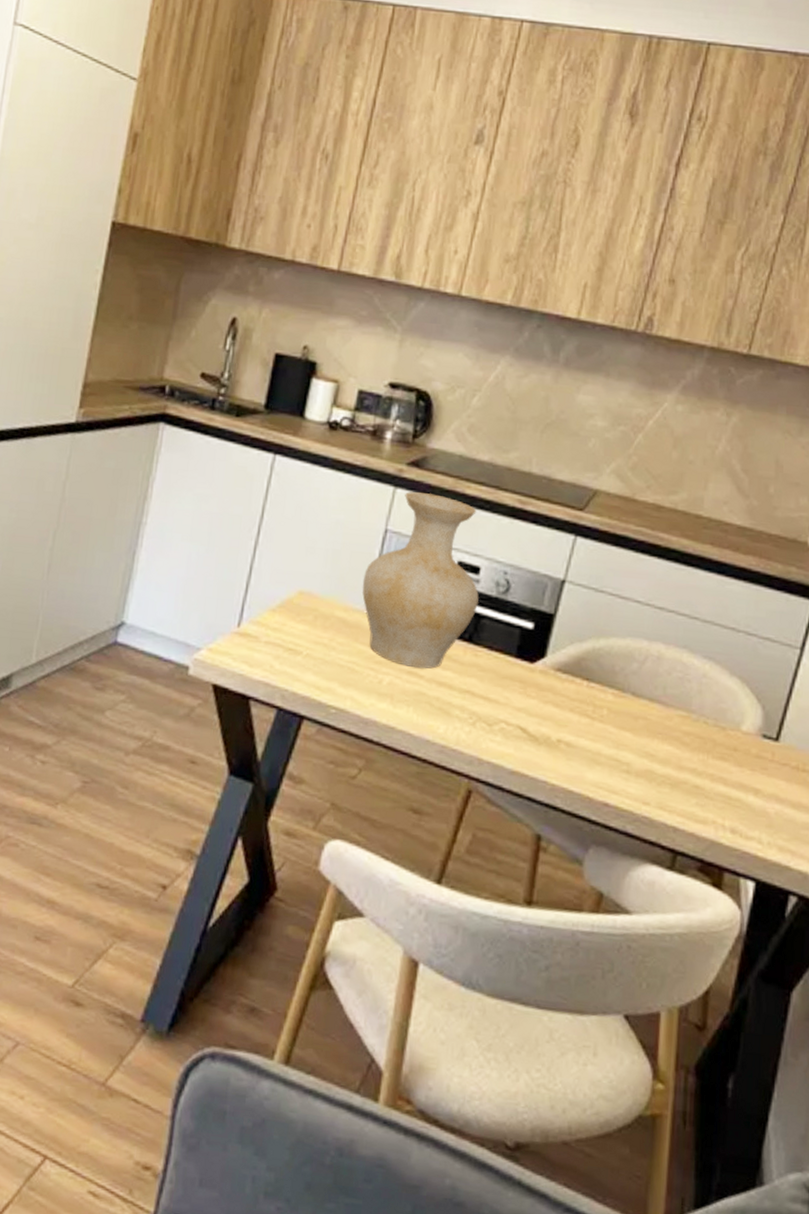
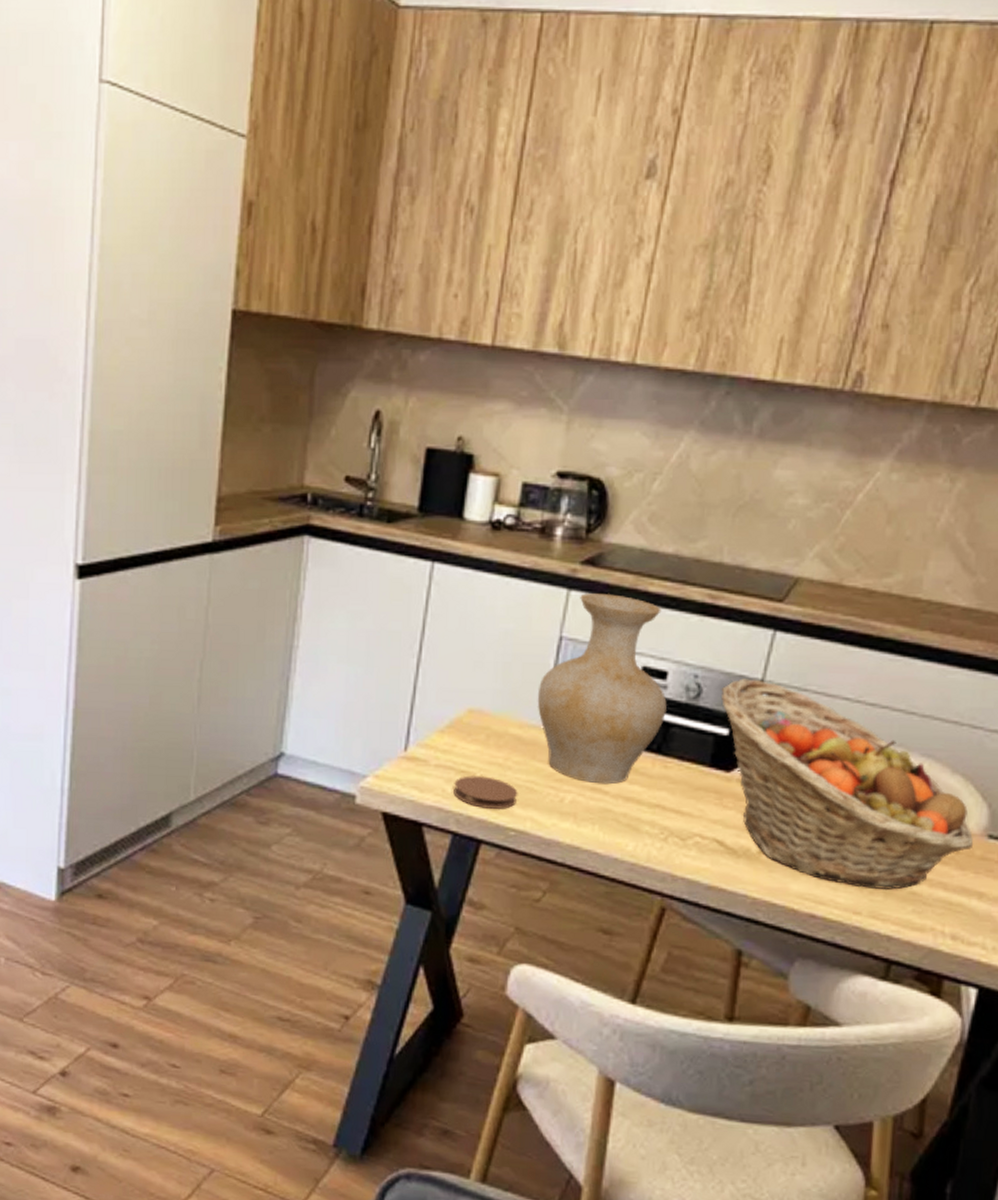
coaster: none [280,653,341,688] -> present [453,775,518,810]
fruit basket: none [527,577,750,782] -> present [721,678,974,890]

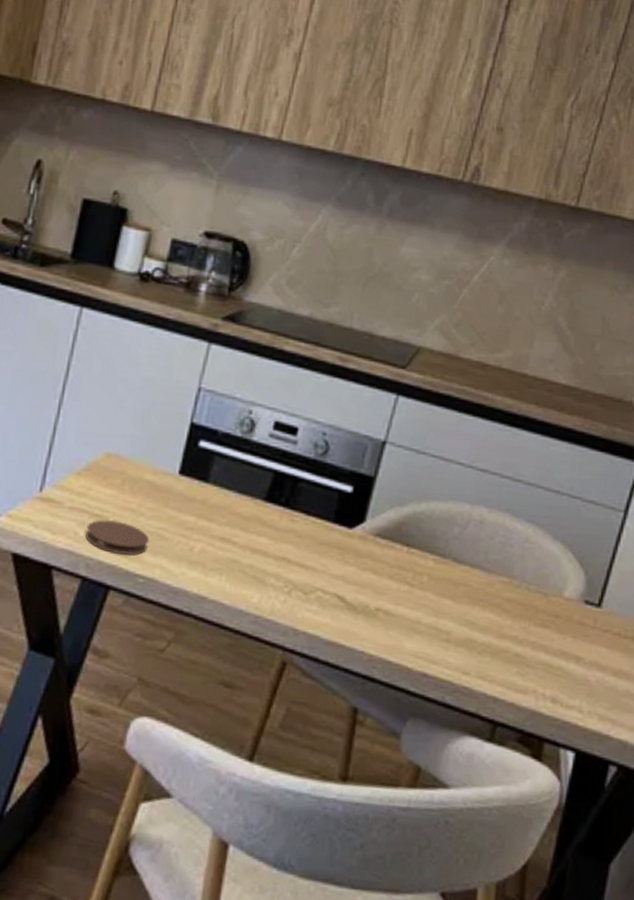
vase: present [537,593,667,785] -> none [173,348,296,535]
fruit basket: present [721,678,974,890] -> none [347,439,572,651]

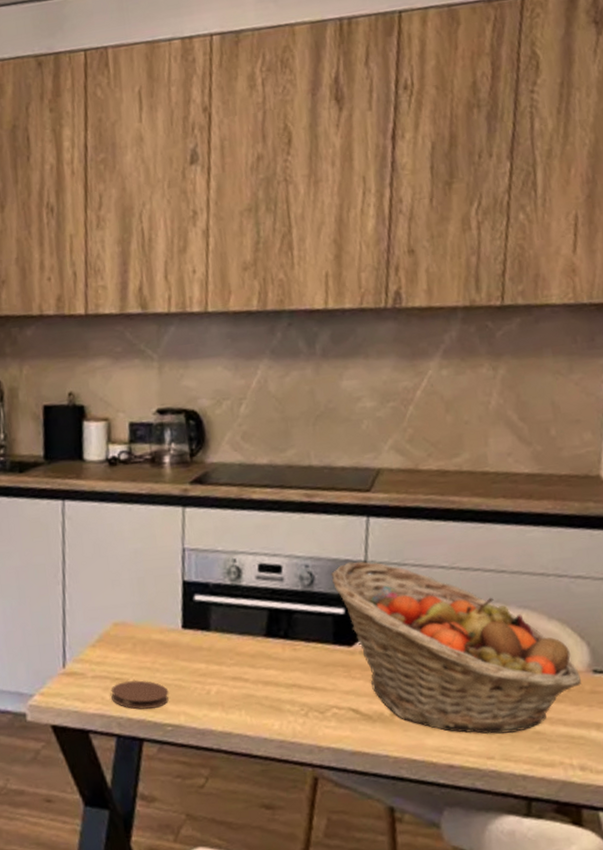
fruit basket: none [347,439,572,651] -> present [330,561,582,734]

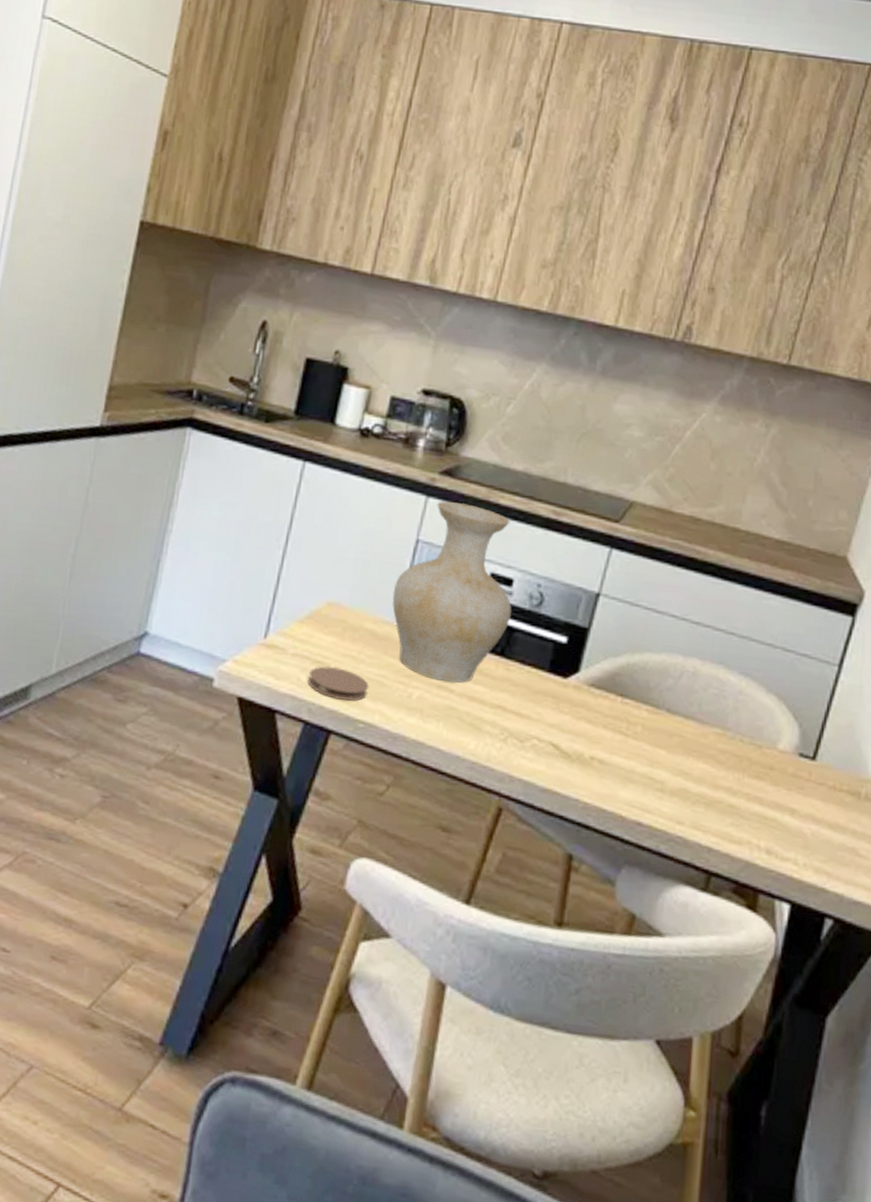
vase: none [171,505,287,673] -> present [392,501,512,683]
fruit basket: present [330,561,582,734] -> none [561,590,786,802]

